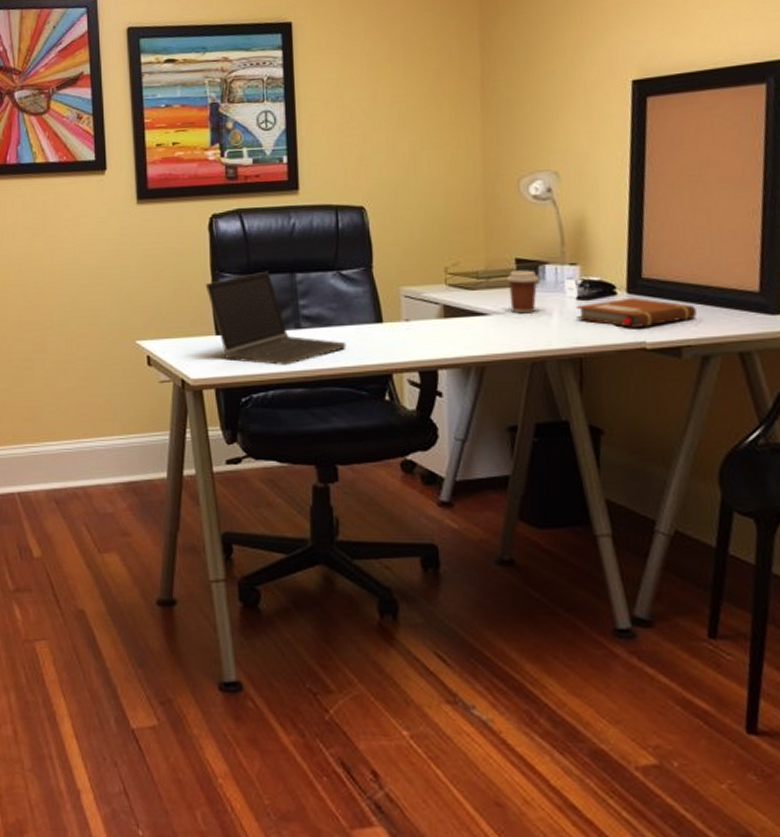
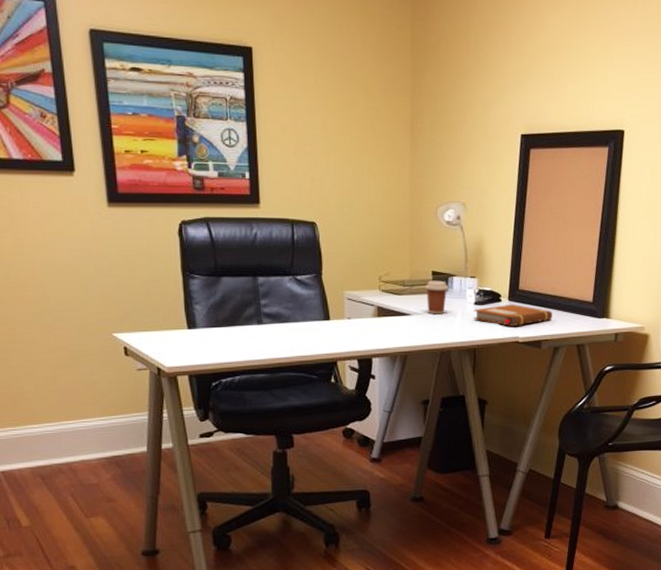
laptop computer: present [205,271,347,365] -> none [176,274,301,355]

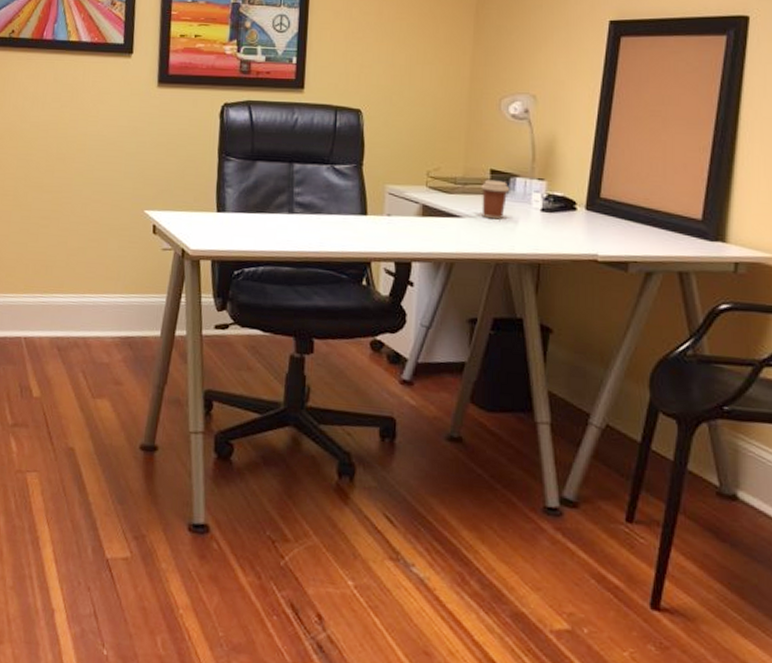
notebook: present [473,304,552,326] -> none [539,214,645,242]

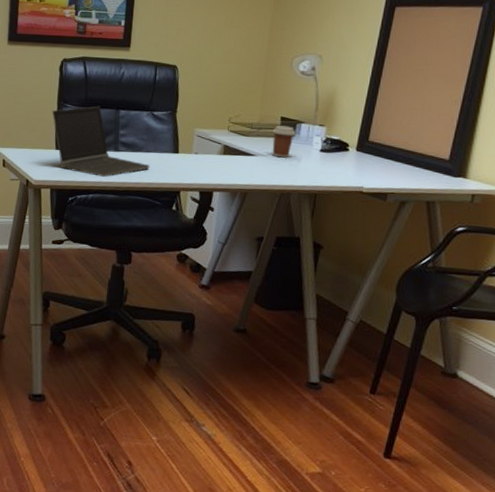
laptop computer: none [211,159,333,245] -> present [52,106,150,177]

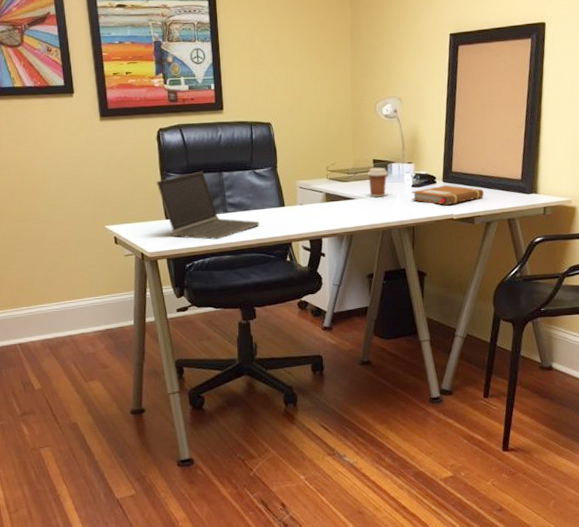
notebook: none [317,154,403,177] -> present [411,184,484,205]

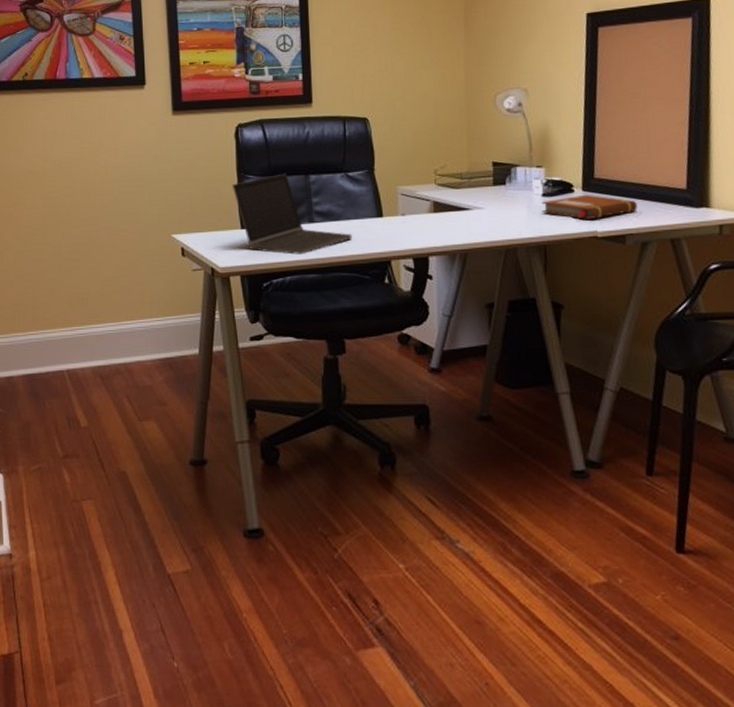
coffee cup: present [367,167,388,198] -> none [485,171,512,209]

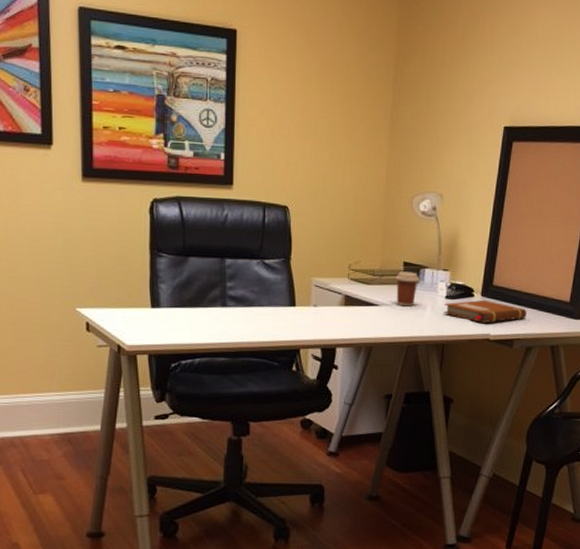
laptop computer: present [232,173,353,254] -> none [143,254,264,337]
coffee cup: none [485,171,512,209] -> present [395,271,420,307]

